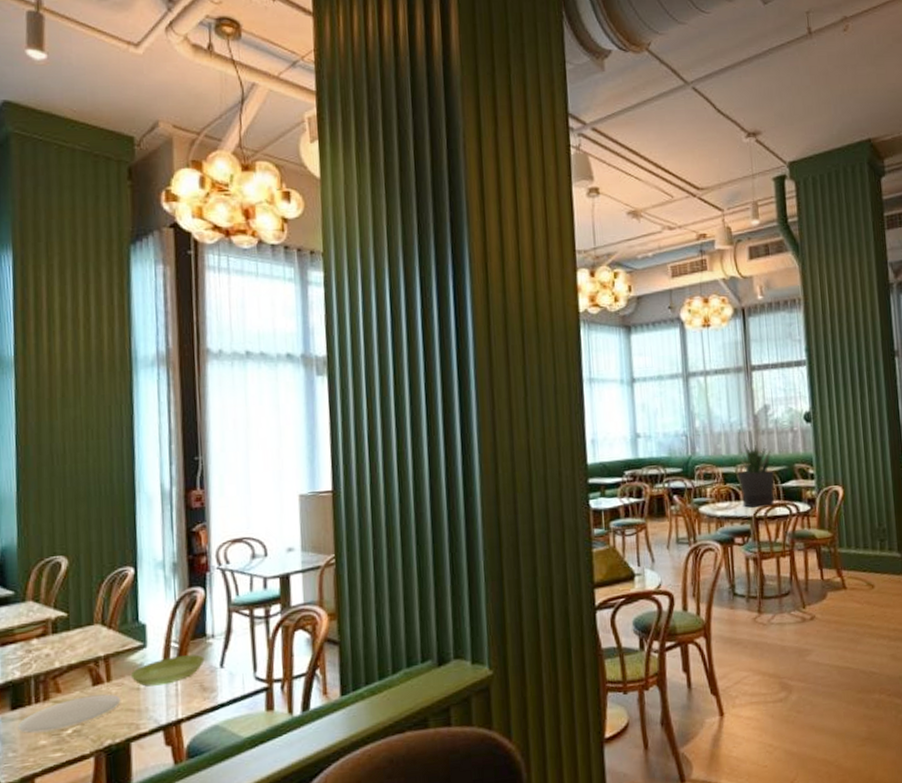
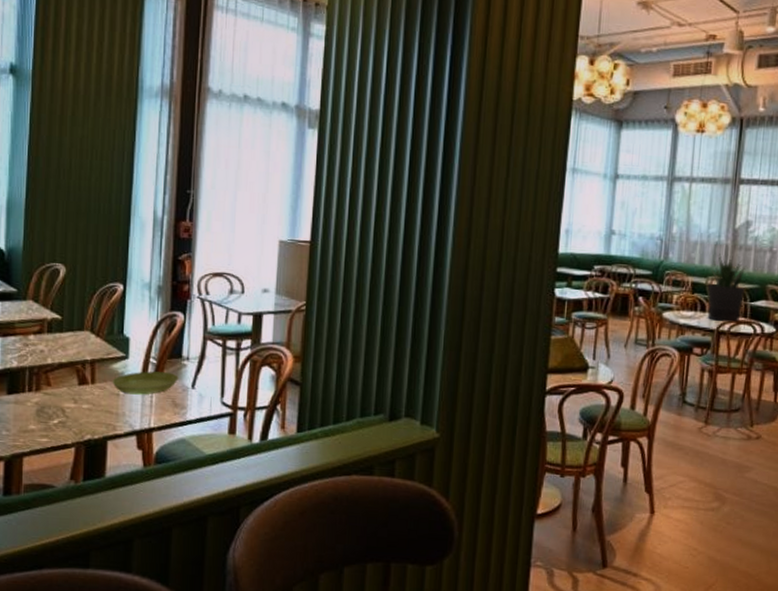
plate: present [17,694,121,734] -> none [12,393,102,420]

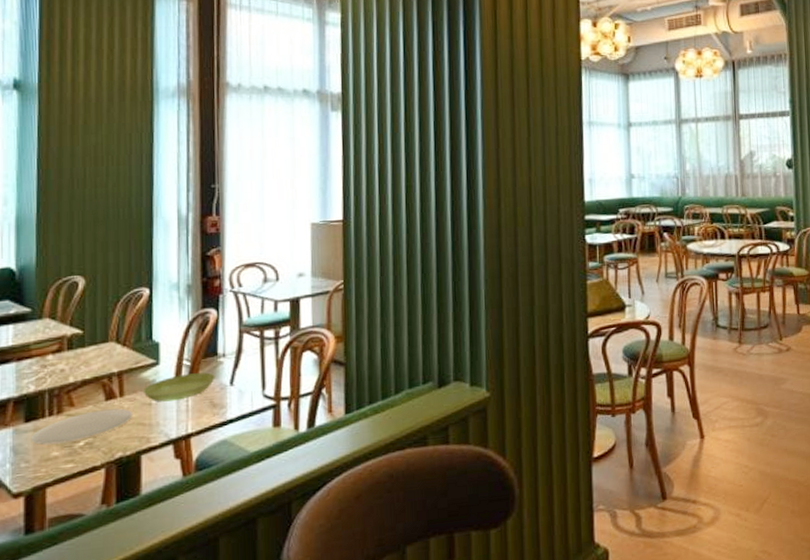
plate: none [12,393,102,420] -> present [30,408,133,446]
planter: present [707,254,747,323] -> none [724,184,757,247]

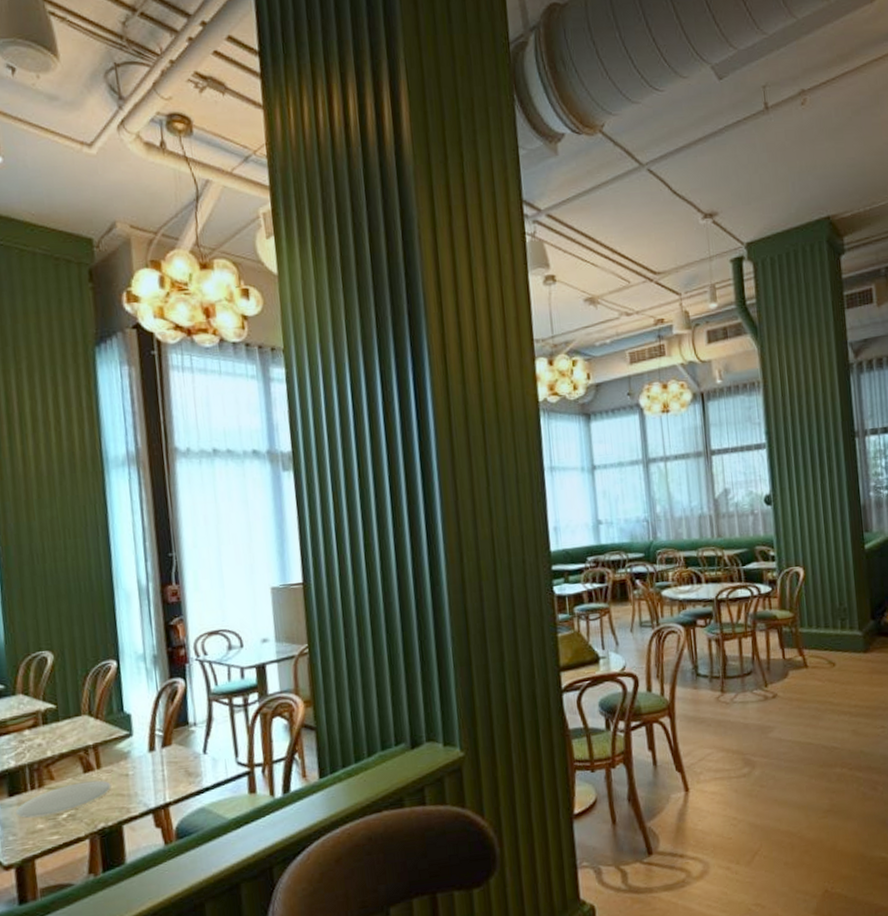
saucer: present [142,372,215,402] -> none [118,742,189,773]

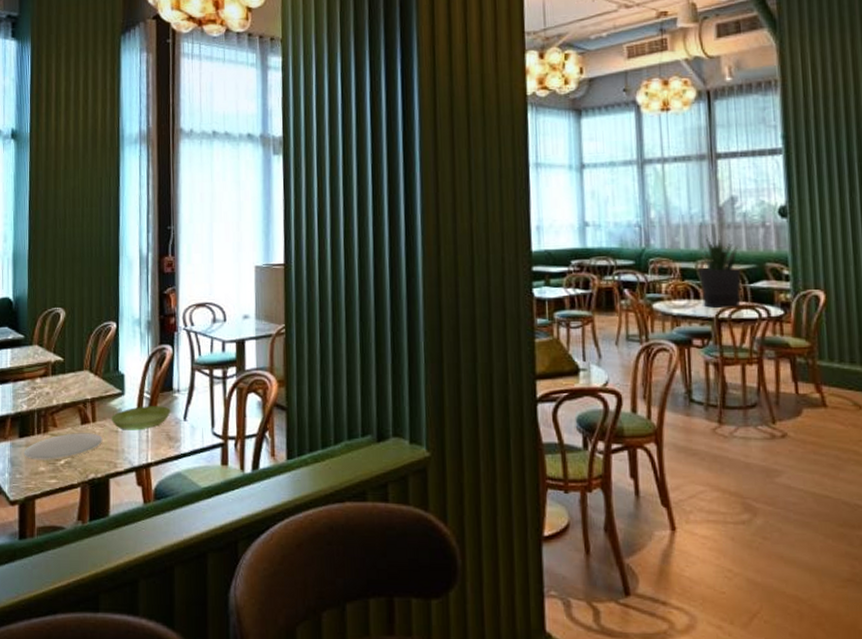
saucer: none [118,742,189,773] -> present [111,406,171,430]
planter: none [699,525,736,591] -> present [698,235,741,309]

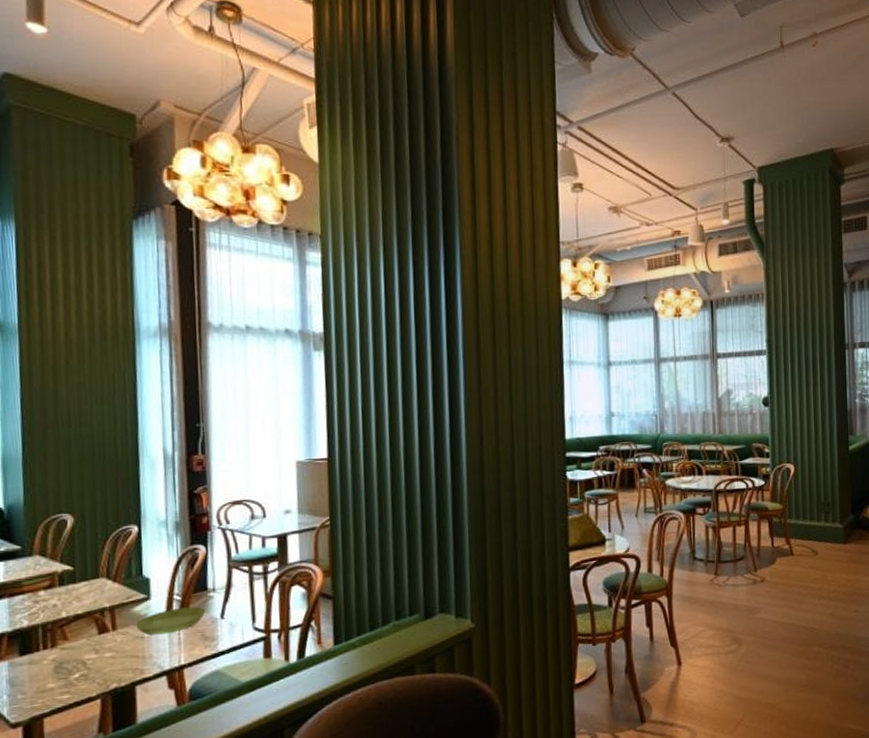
plate: present [24,433,103,461] -> none [26,641,126,678]
planter: present [698,235,741,309] -> none [701,422,734,482]

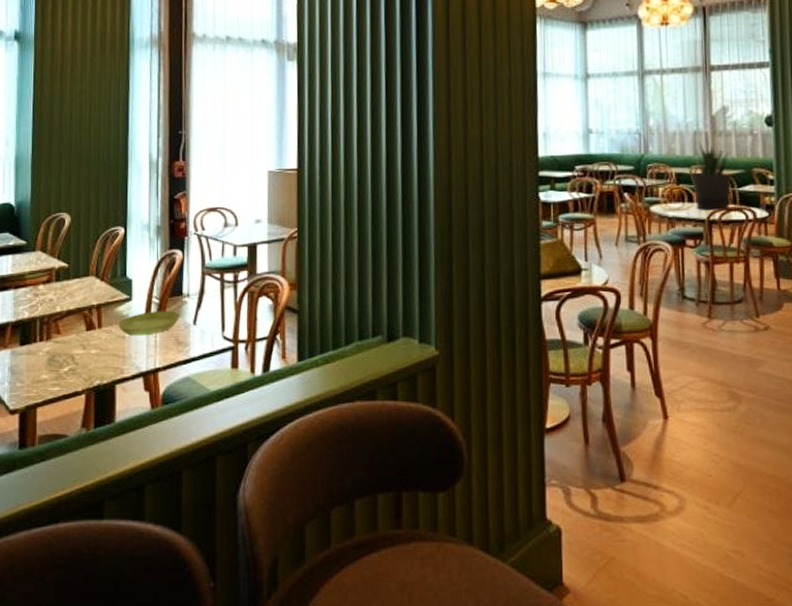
planter: none [701,422,734,482] -> present [692,142,731,211]

